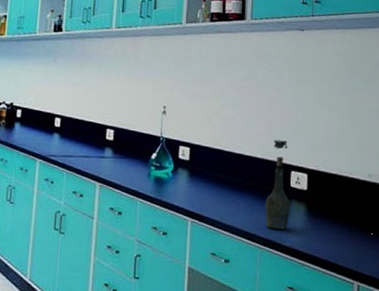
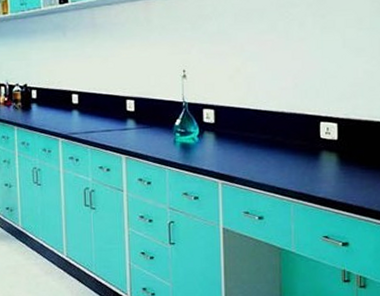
bottle: present [265,140,291,230] -> none [295,91,322,182]

